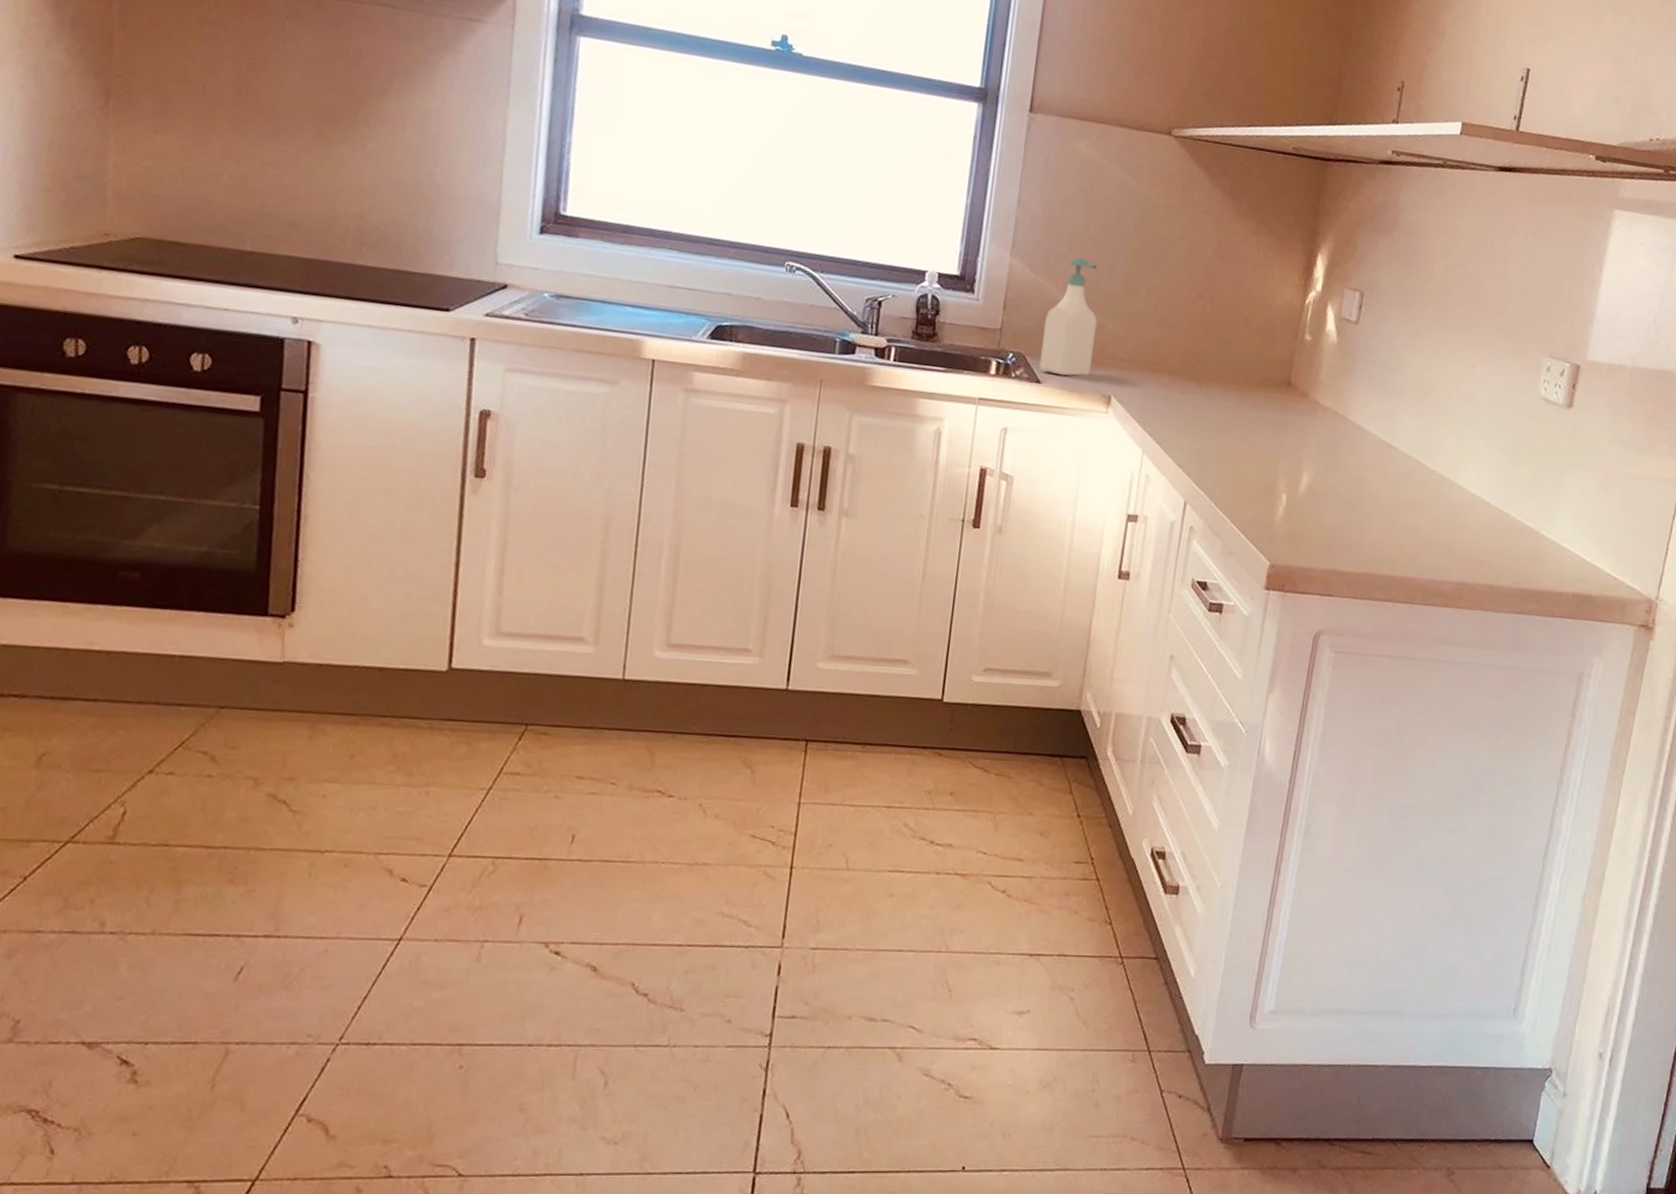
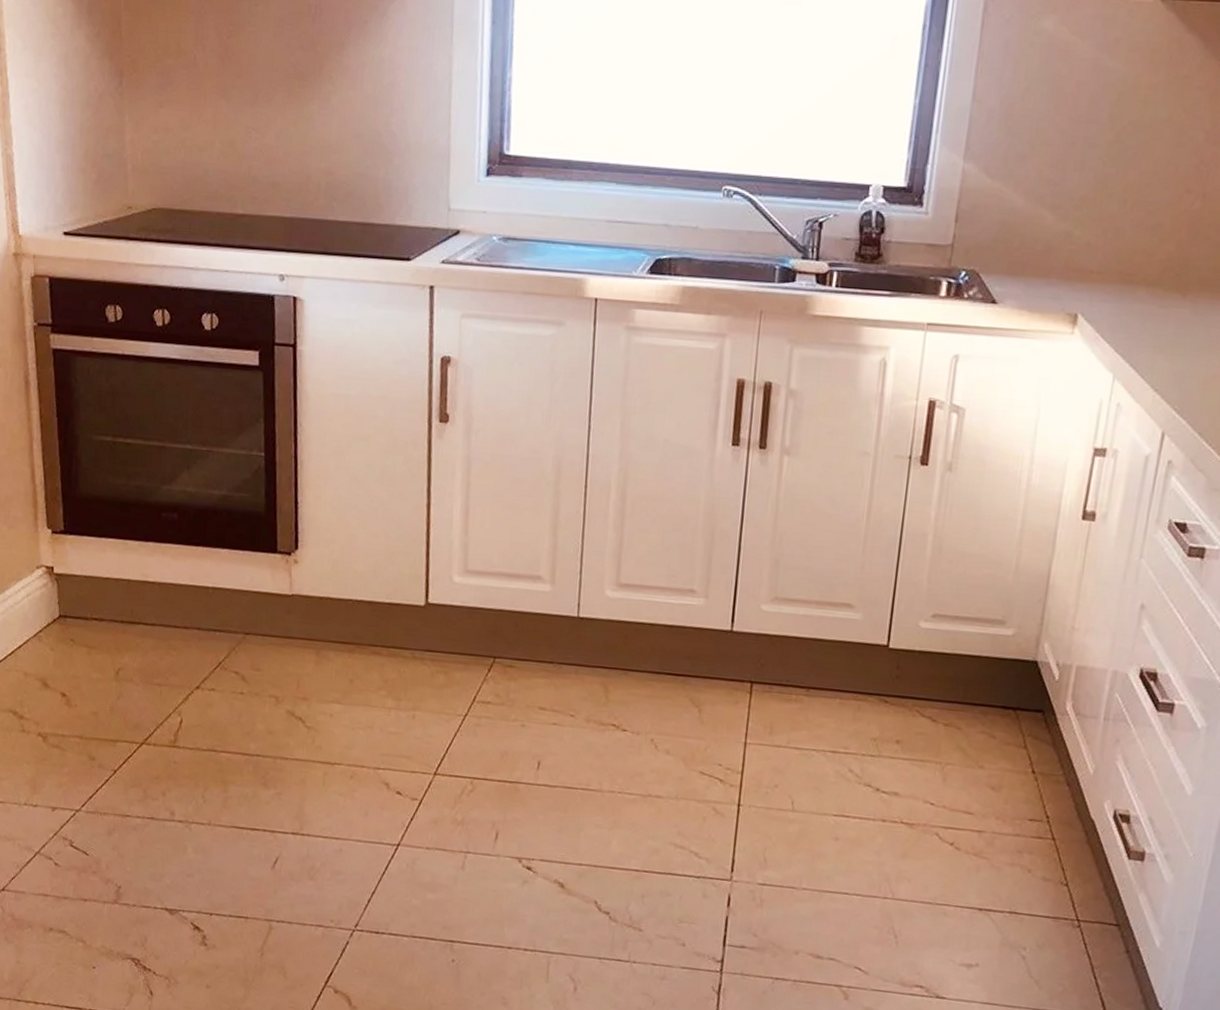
soap bottle: present [1038,256,1098,376] -> none [994,155,1065,294]

